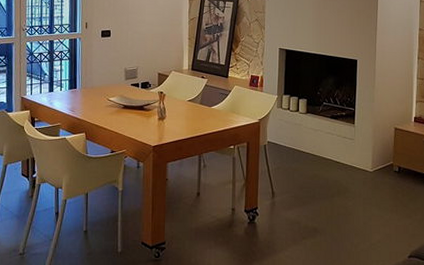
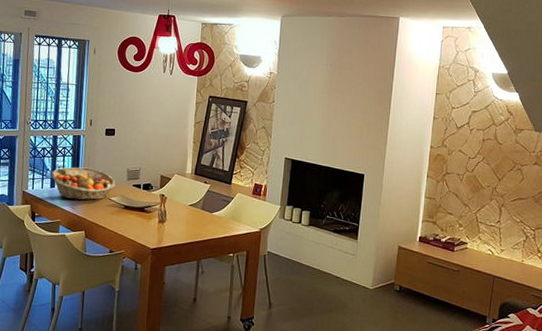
fruit basket: none [49,70,114,103] -> present [51,167,116,200]

